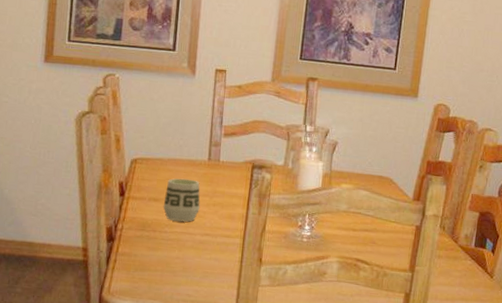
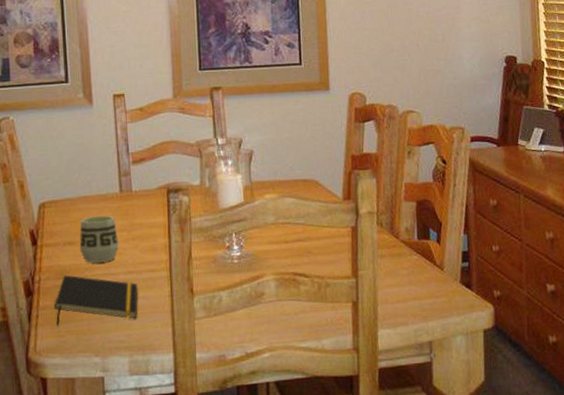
notepad: none [132,227,212,277] -> present [54,274,139,326]

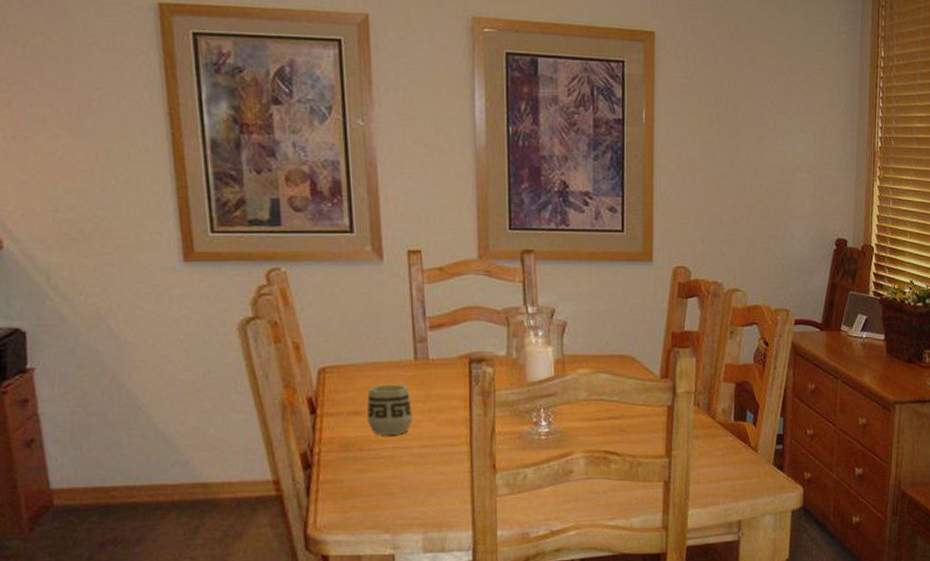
notepad: present [54,274,139,326] -> none [337,447,435,501]

